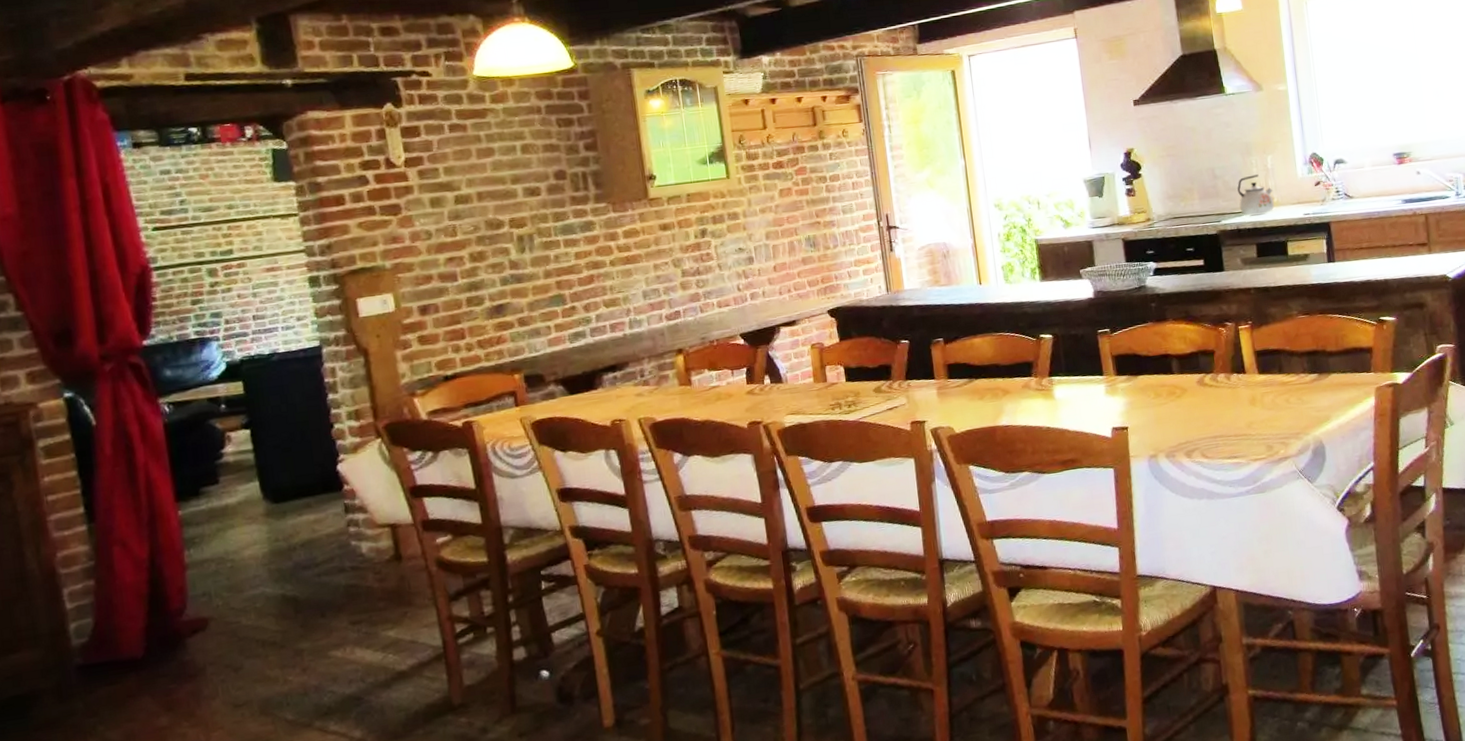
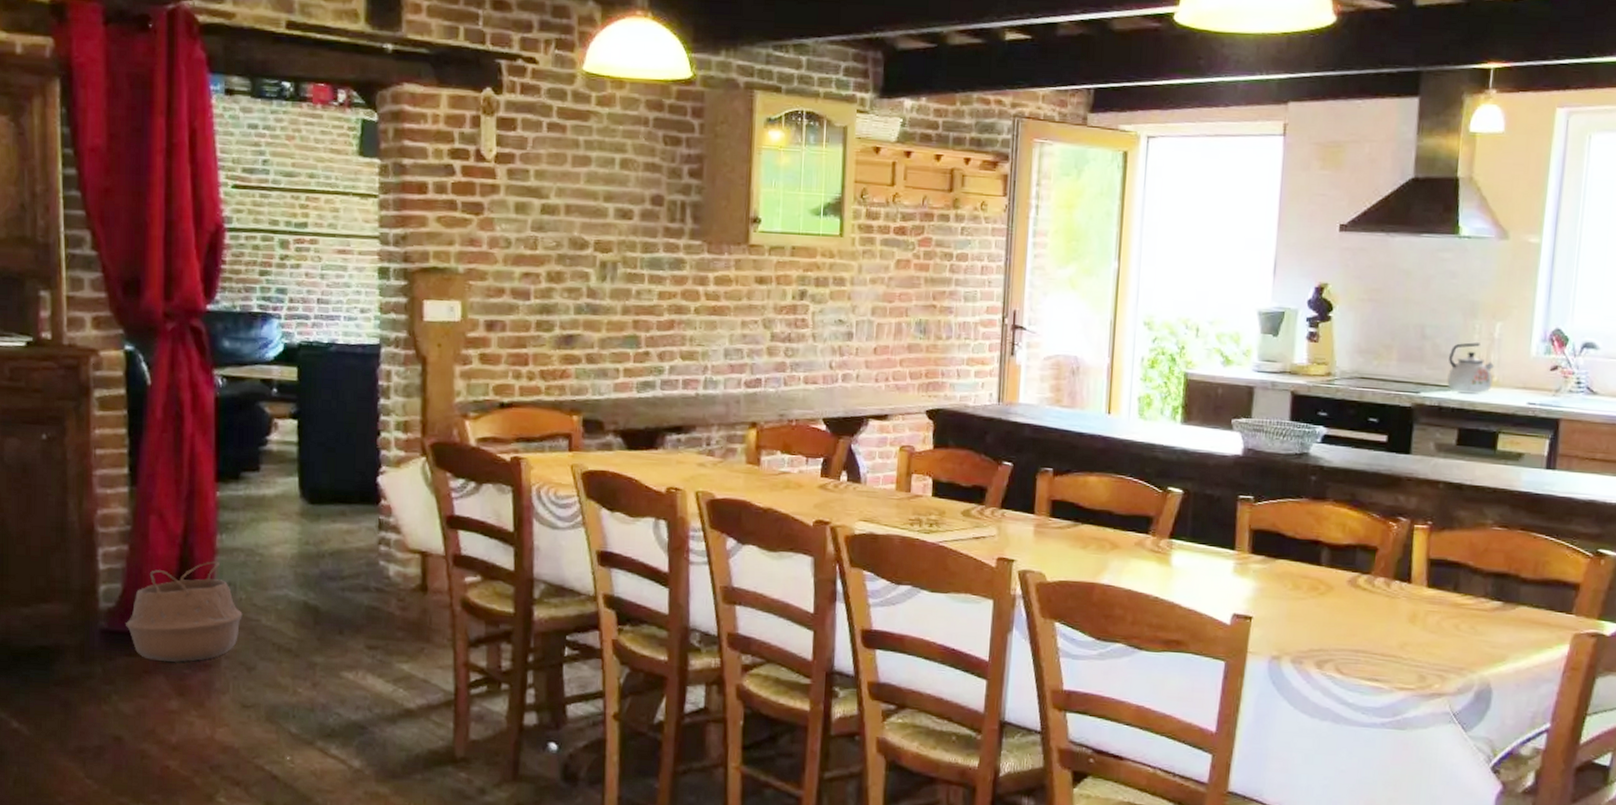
woven basket: none [102,576,222,684] -> present [126,561,243,662]

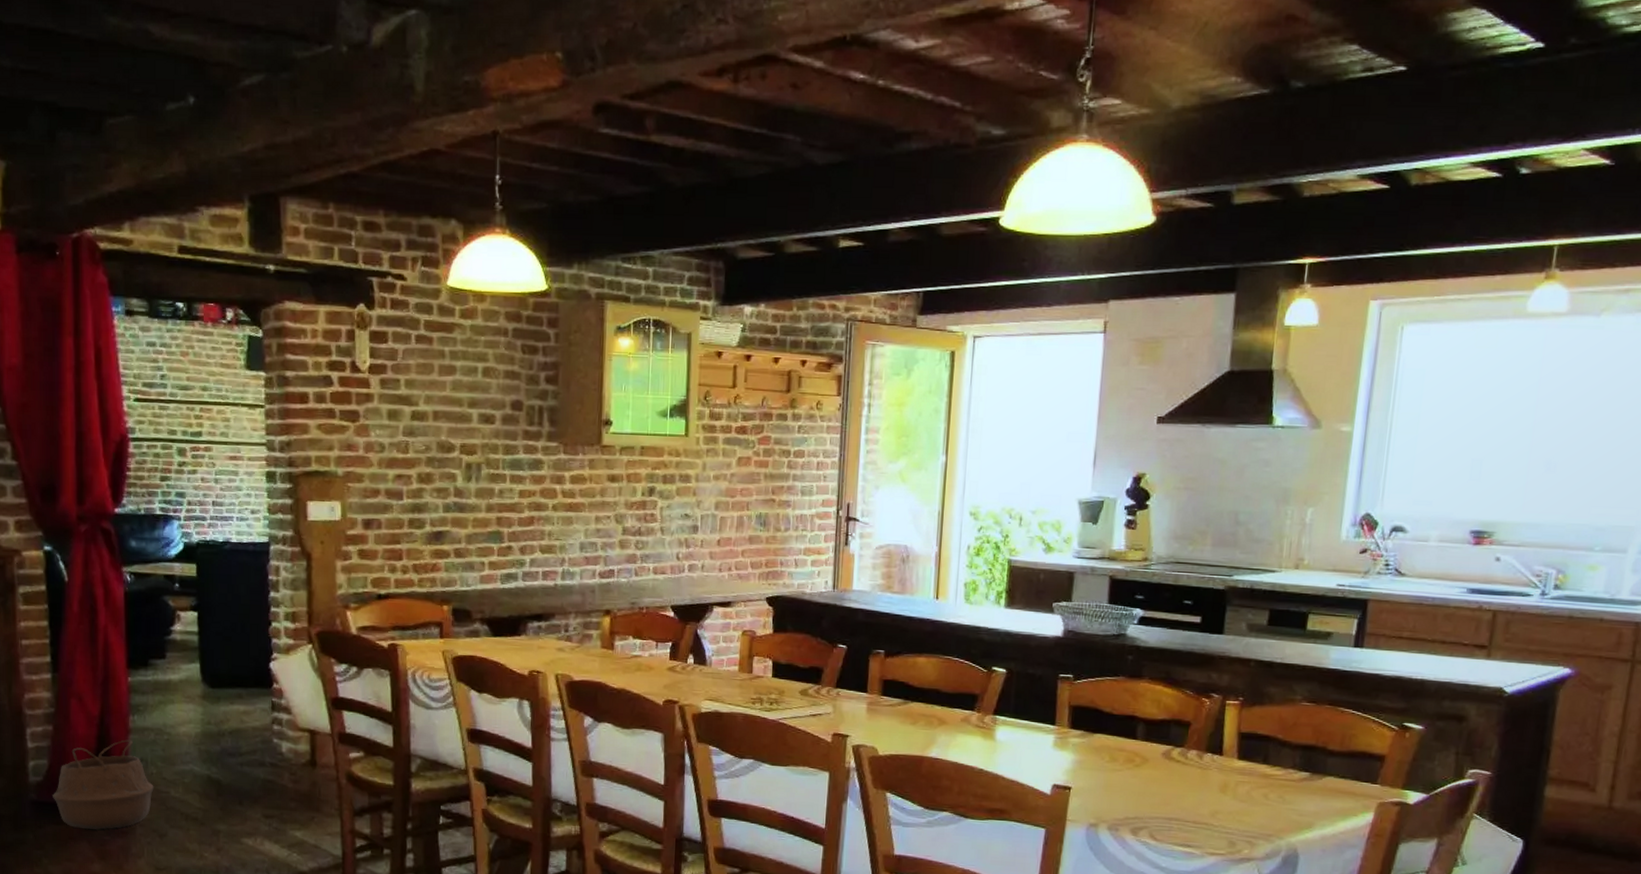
kettle: present [1447,342,1494,394] -> none [1259,527,1305,577]

